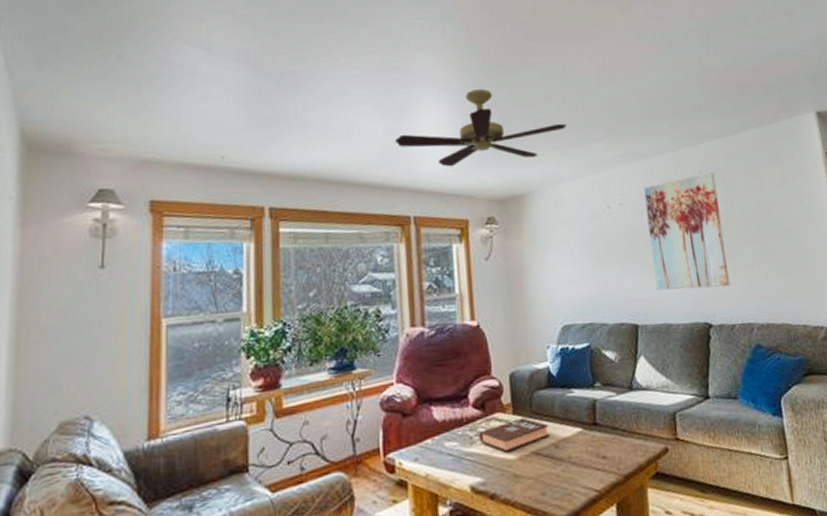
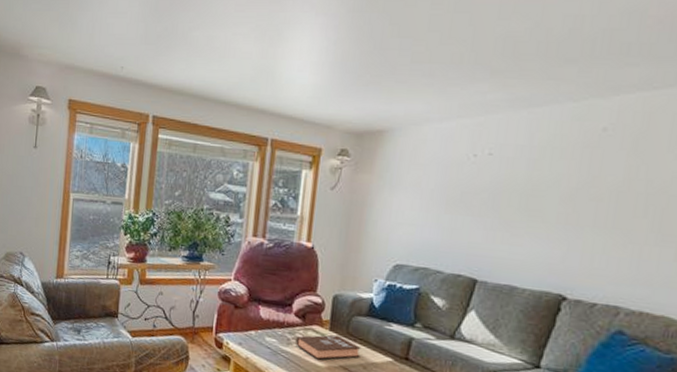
ceiling fan: present [395,89,566,167] -> none [266,16,447,95]
wall art: present [644,173,730,290] -> none [508,131,624,263]

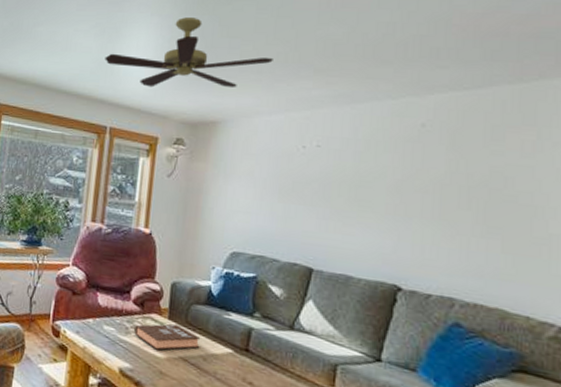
ceiling fan: none [266,16,447,95] -> present [105,17,273,88]

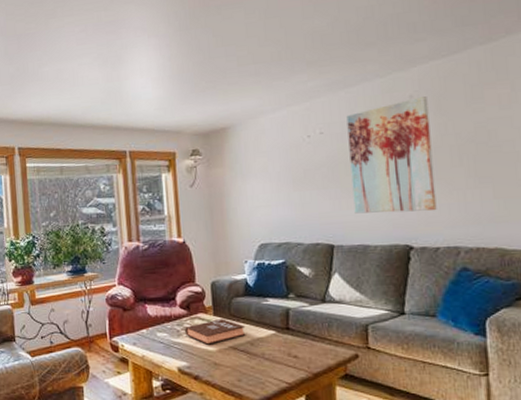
ceiling fan: present [105,17,273,88] -> none [112,32,268,107]
wall art: none [341,127,441,254] -> present [346,96,437,214]

